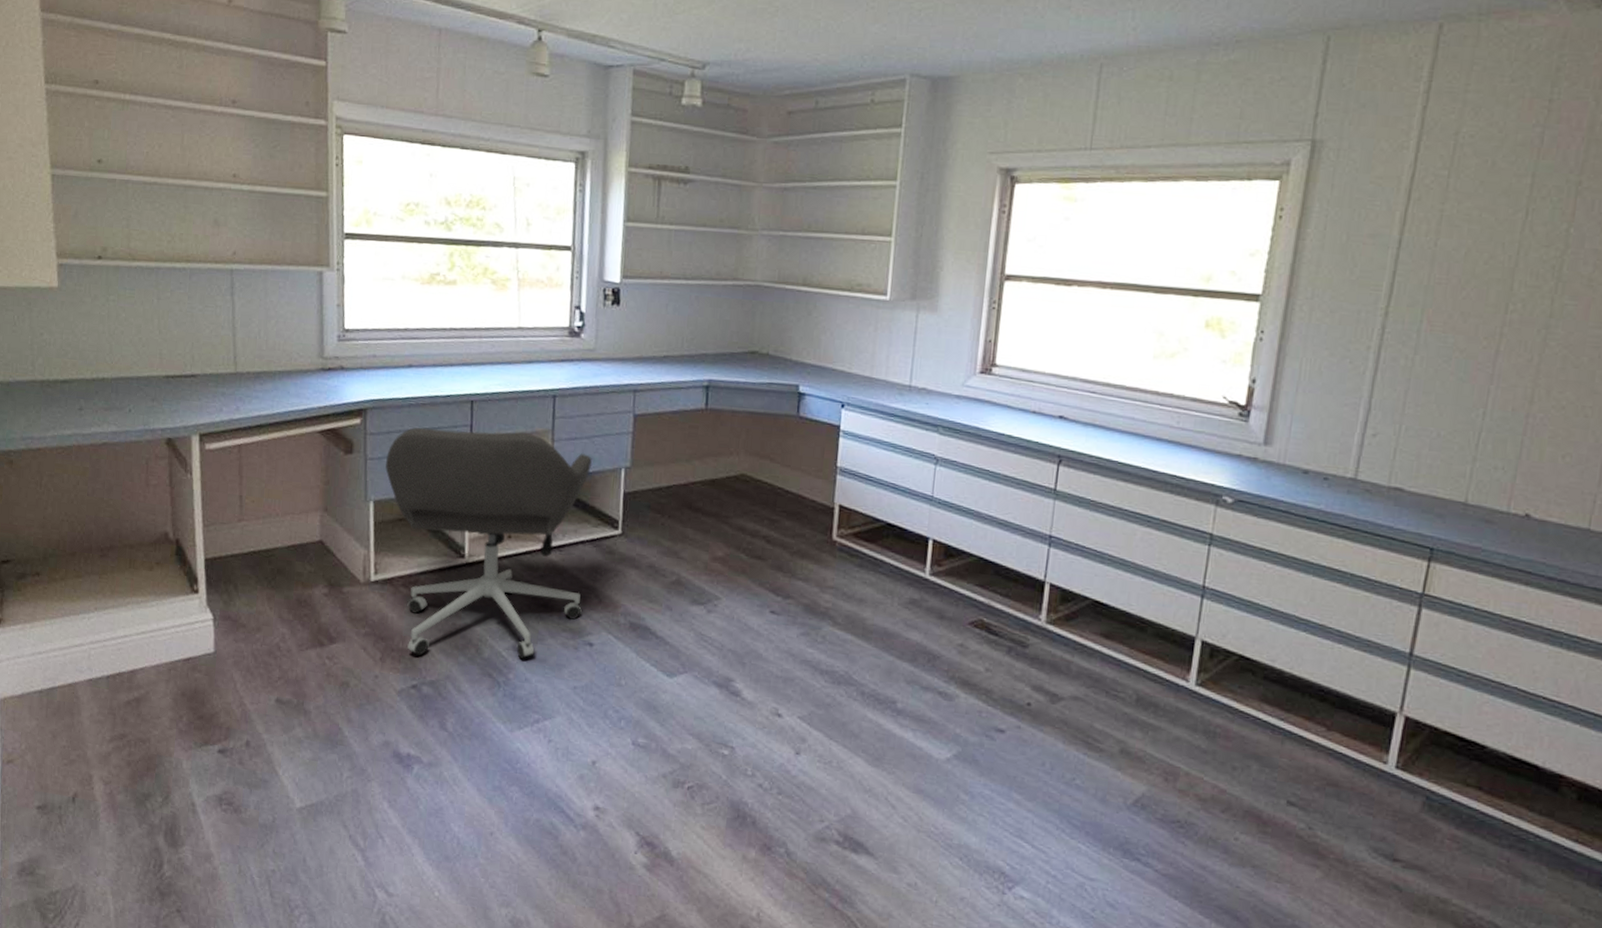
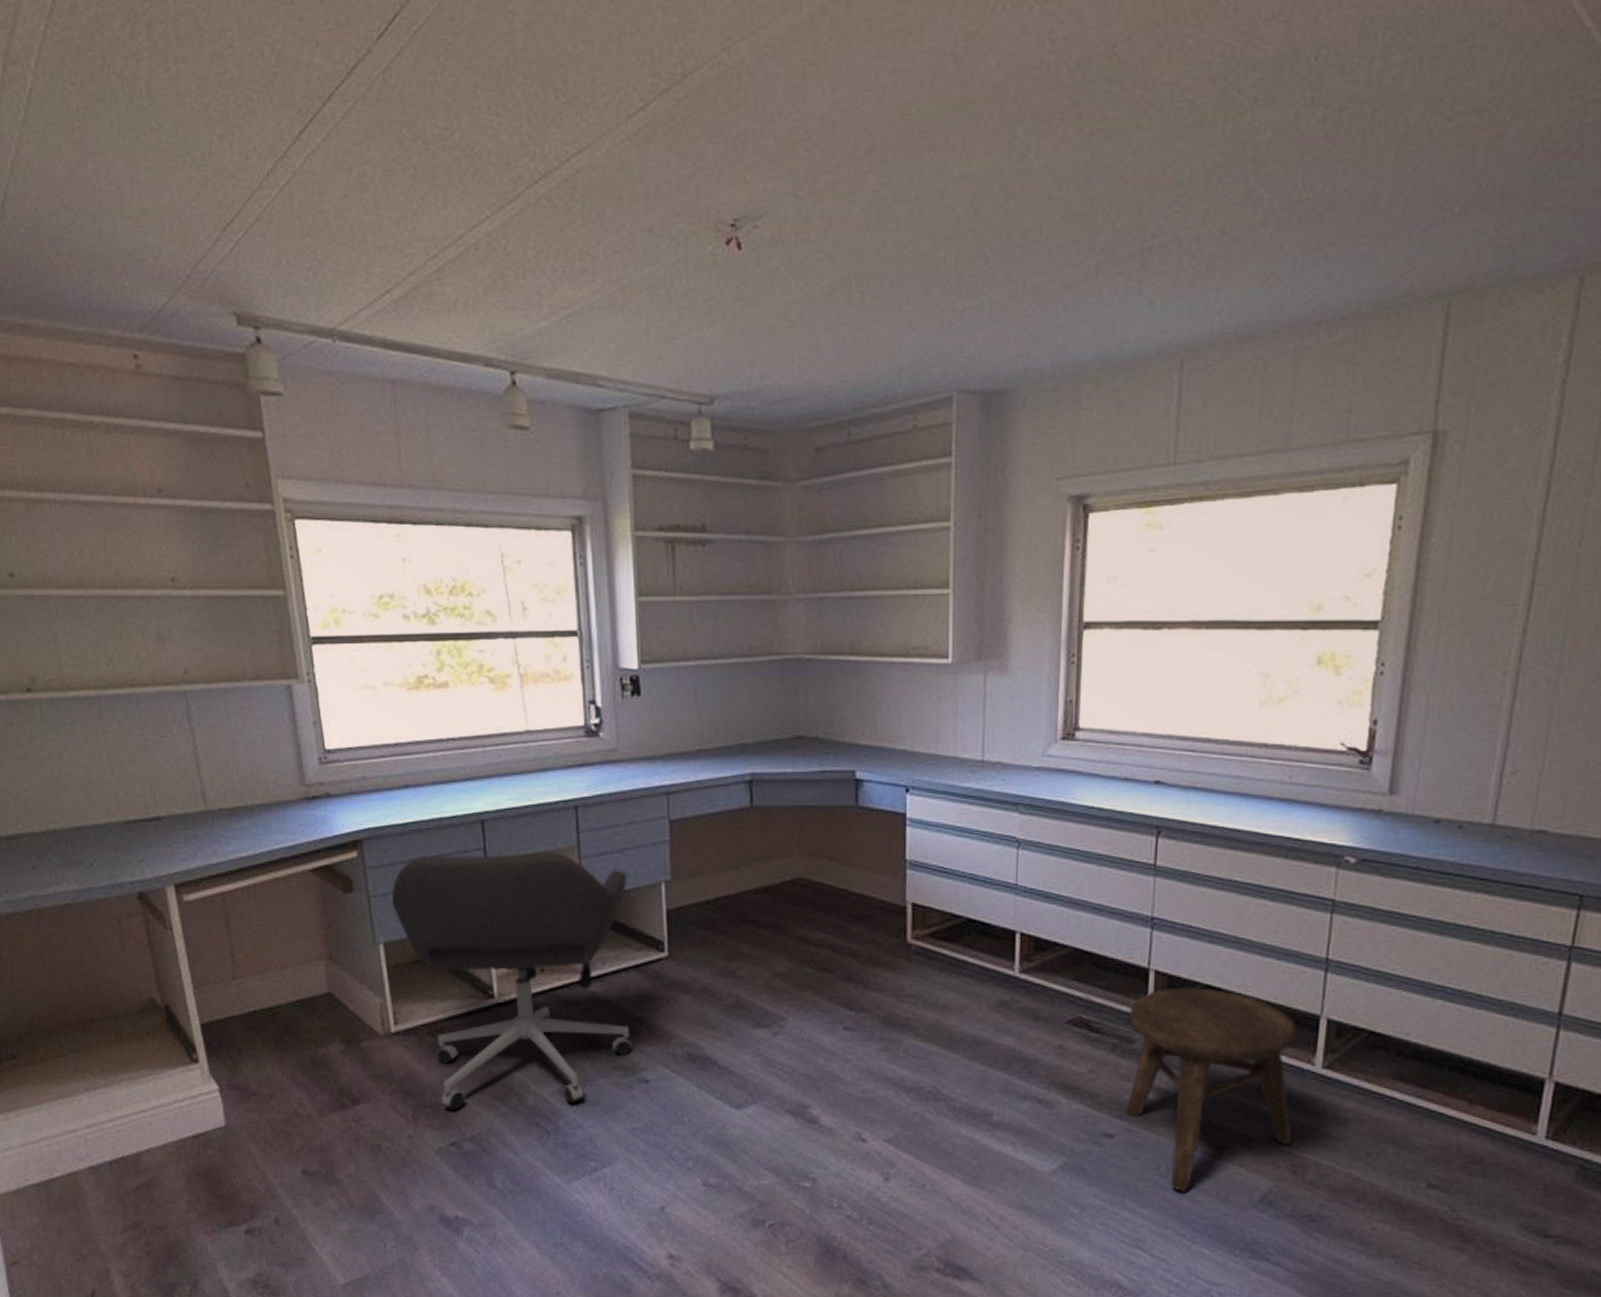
stool: none [1017,600,1174,789] -> present [1126,987,1297,1192]

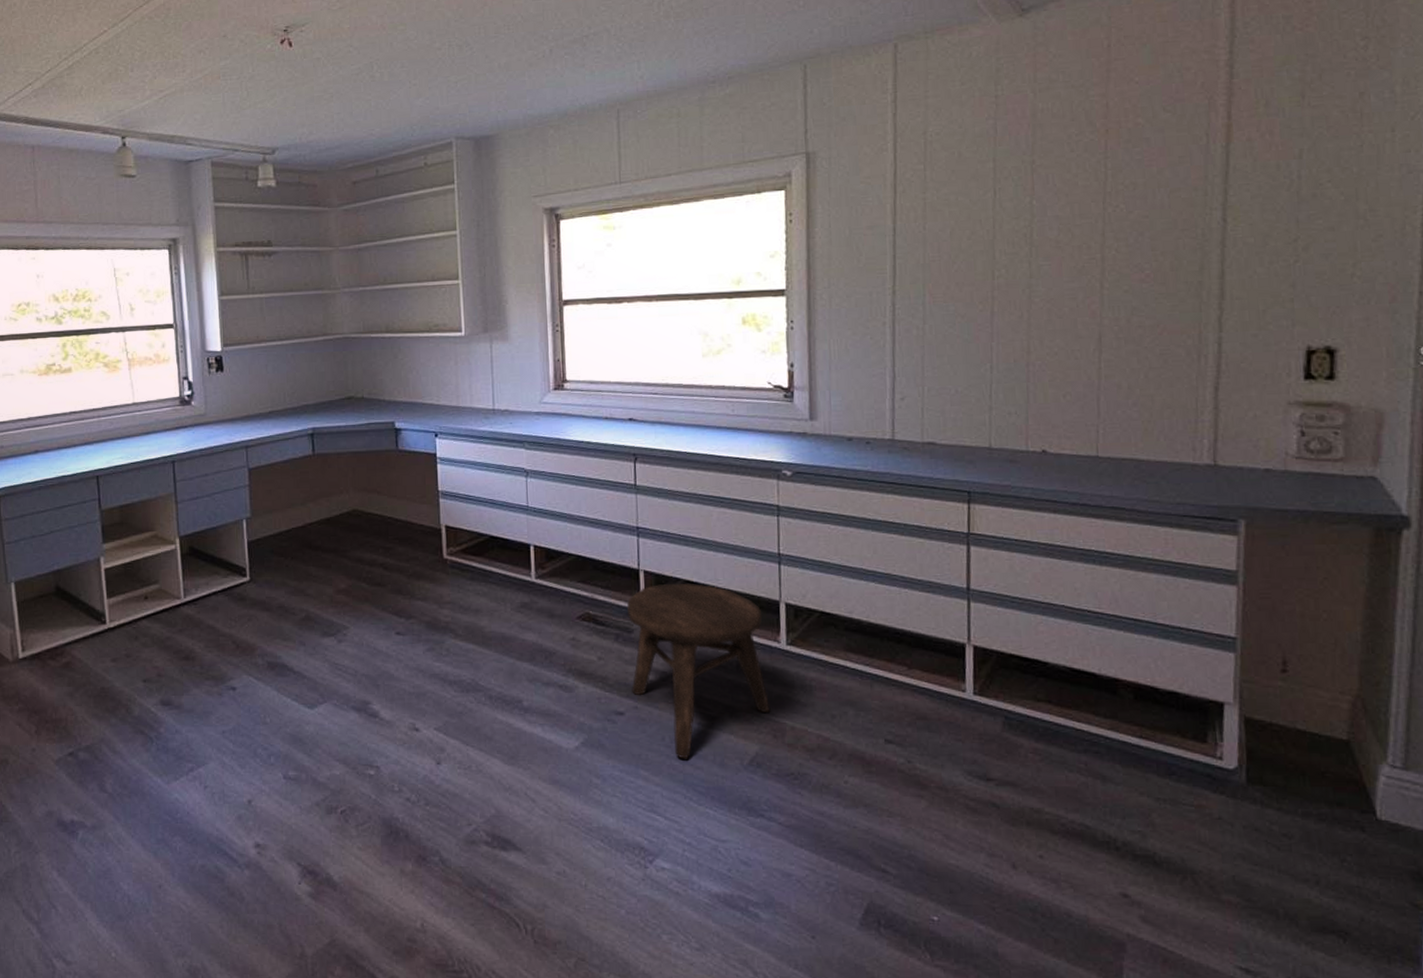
office chair: present [392,852,632,1110] -> none [22,499,221,723]

